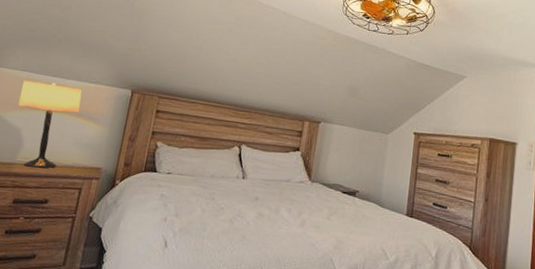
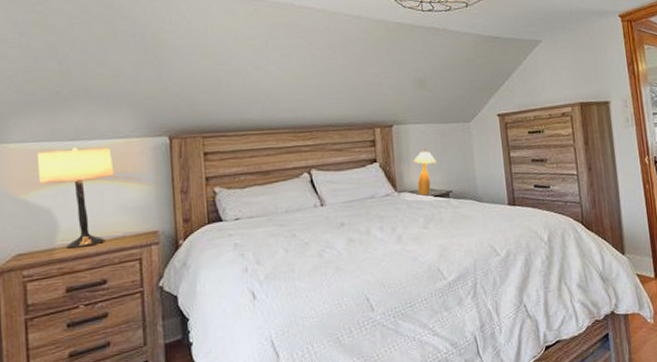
table lamp: none [329,148,352,190] -> present [412,148,438,196]

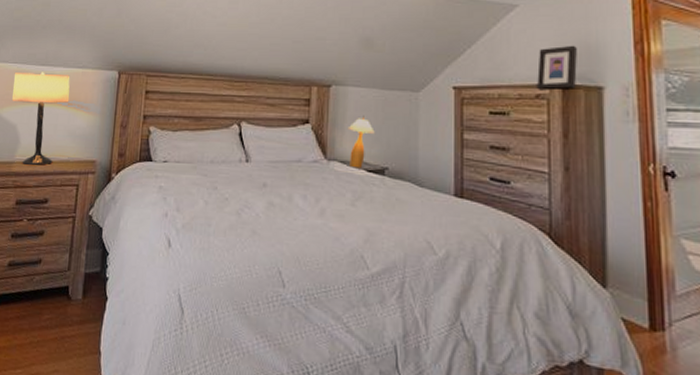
picture frame: none [560,70,590,110] -> present [537,45,577,91]

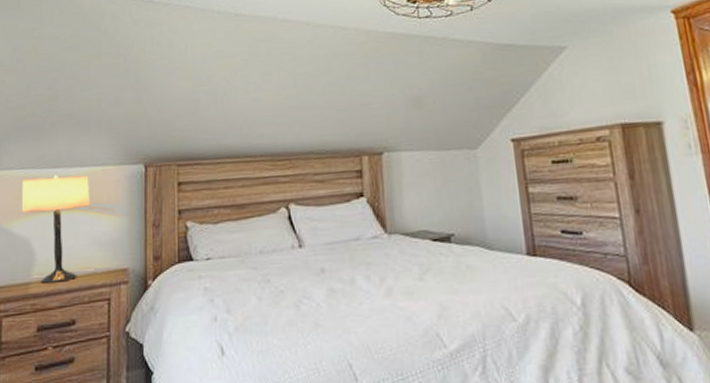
table lamp: present [347,115,376,169] -> none [405,180,437,239]
picture frame: present [537,45,577,91] -> none [593,82,635,133]

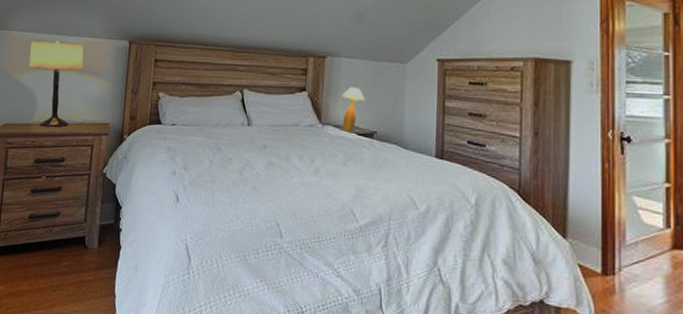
table lamp: none [405,180,437,239] -> present [341,84,367,132]

